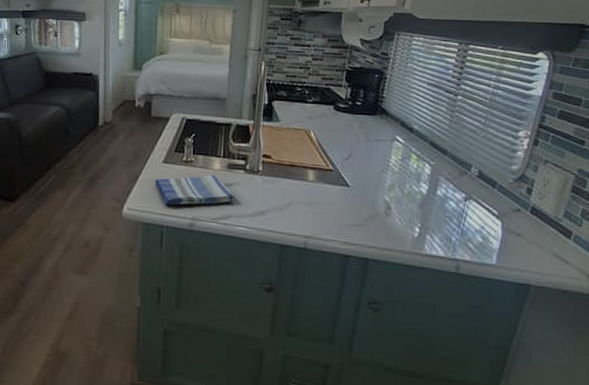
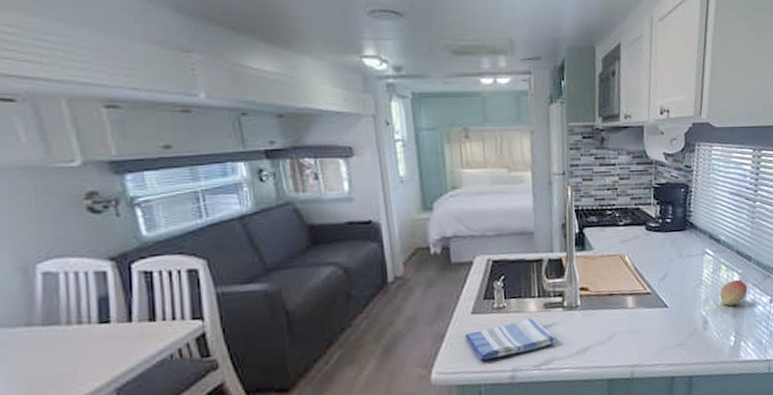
fruit: none [408,171,440,196] -> present [720,279,748,306]

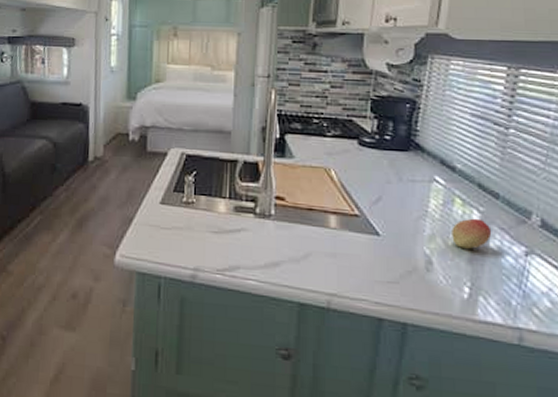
dish towel: present [464,317,556,362] -> none [151,218,244,254]

